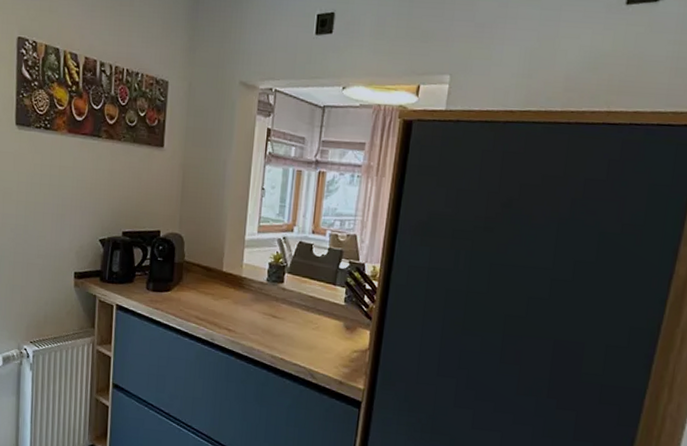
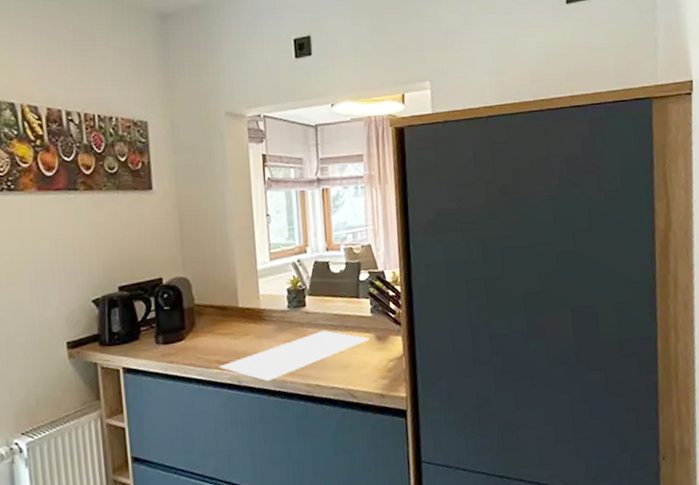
cutting board: none [197,309,338,345] -> present [219,330,369,382]

